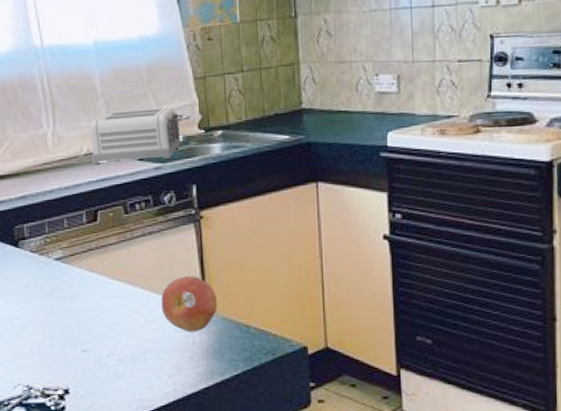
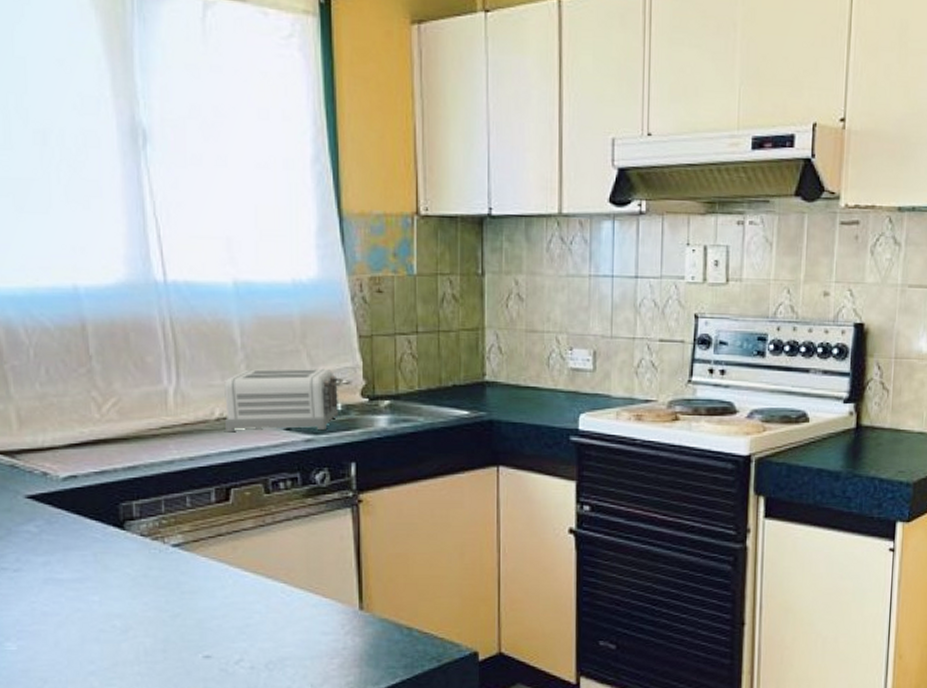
fruit: present [161,276,218,332] -> none [307,569,376,635]

